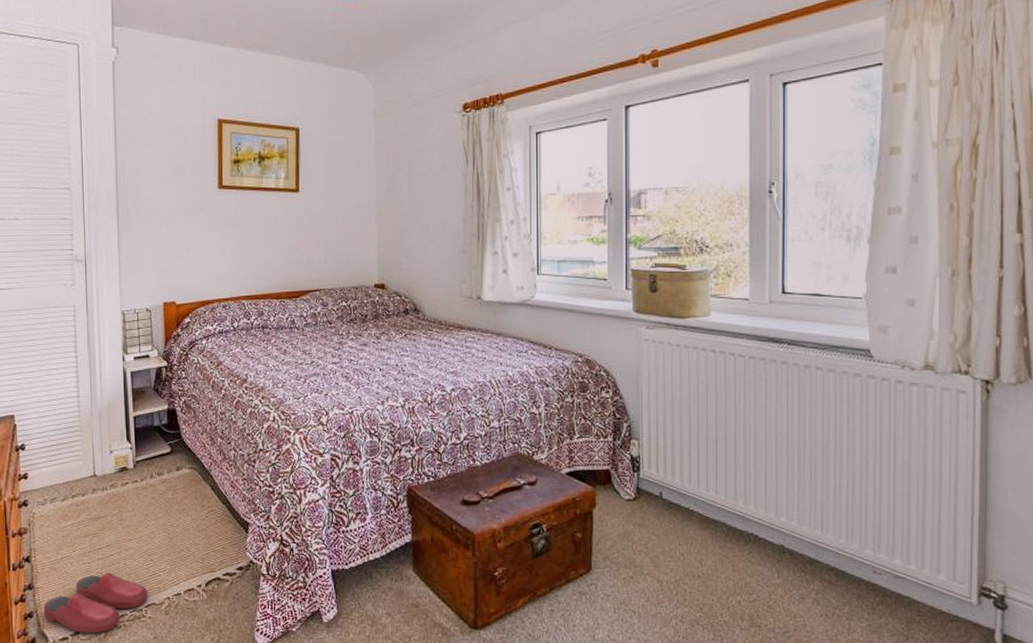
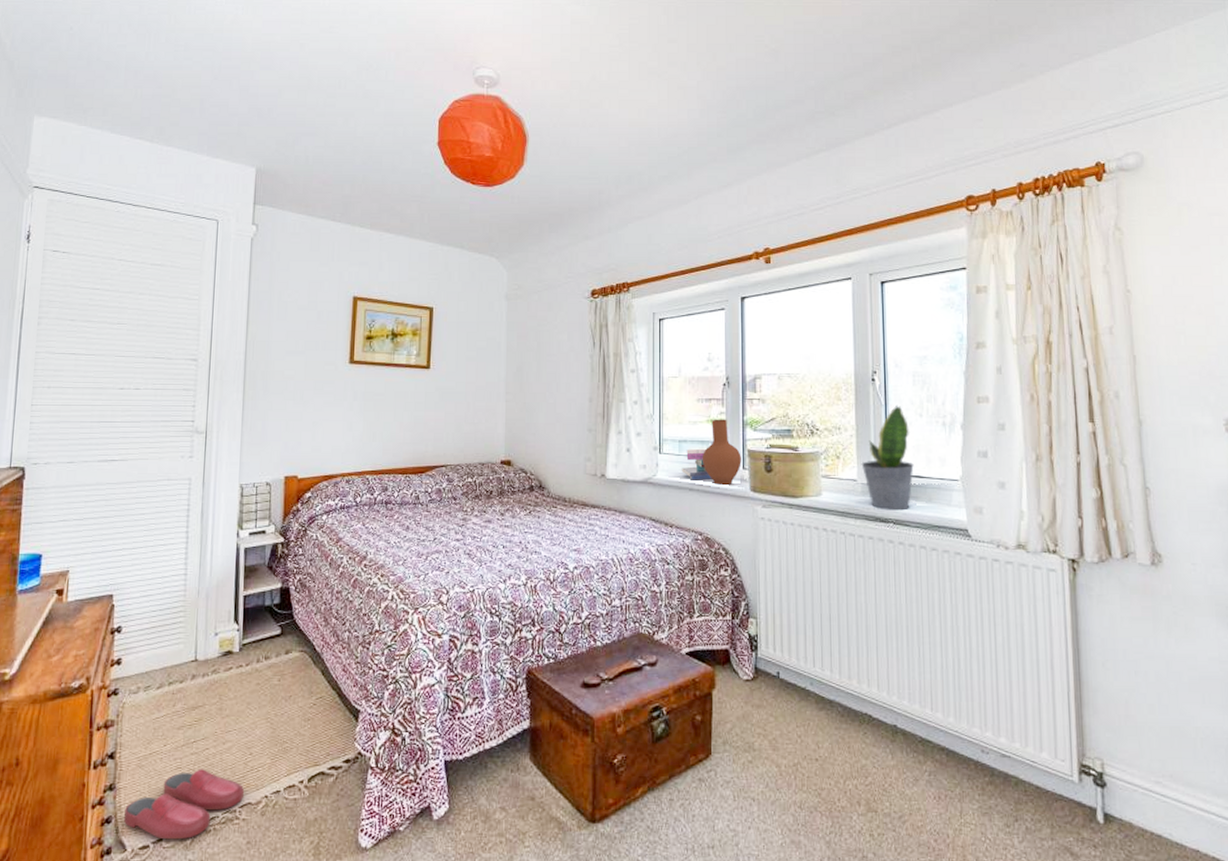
books: none [560,268,593,302] -> present [681,448,712,480]
vase: none [582,237,624,307] -> present [702,419,741,486]
potted plant: none [754,218,813,331] -> present [861,404,914,511]

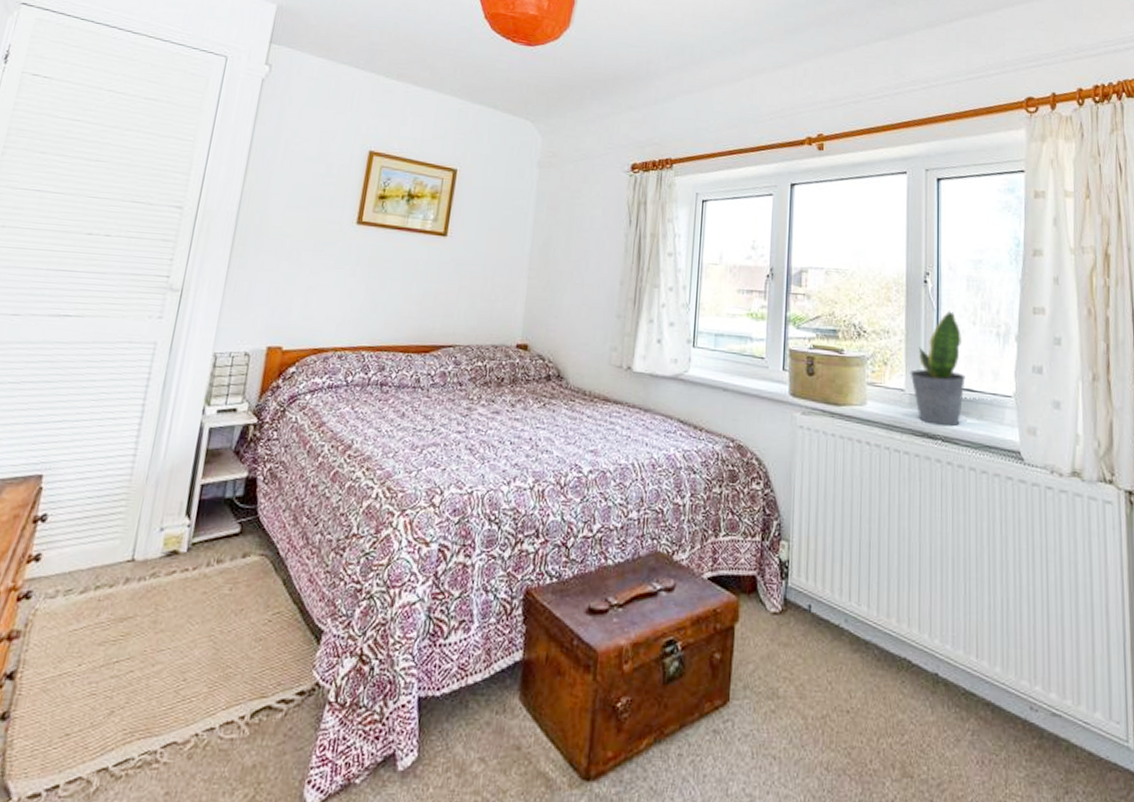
slippers: present [124,769,244,840] -> none [13,696,170,788]
books: present [681,448,712,480] -> none [715,344,749,380]
vase: present [702,419,741,486] -> none [738,313,782,388]

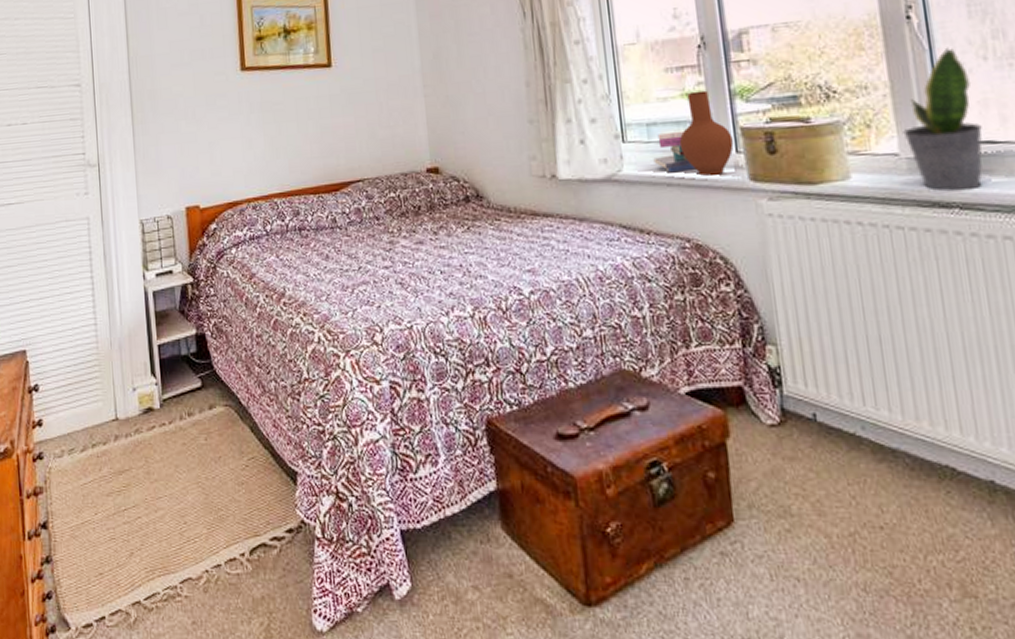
books: none [715,344,749,380] -> present [653,130,696,173]
vase: none [738,313,782,388] -> present [679,90,734,177]

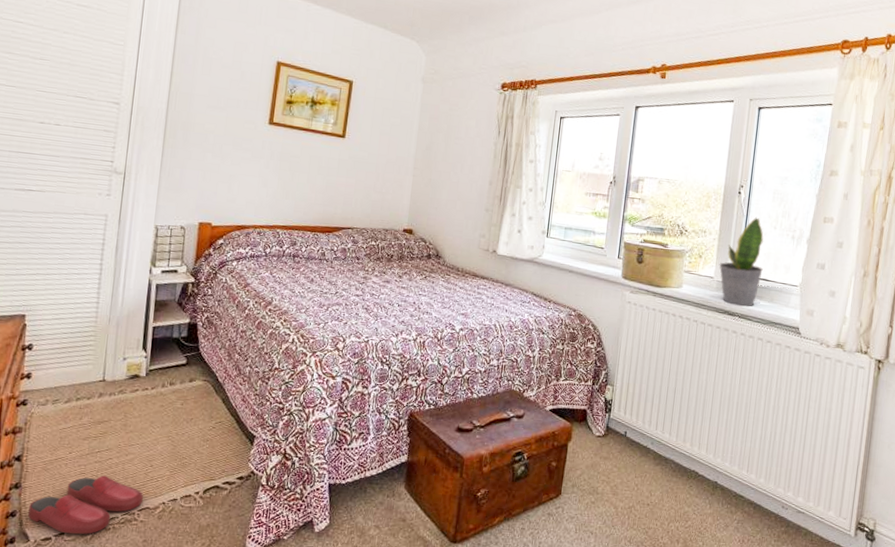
slippers: none [64,540,183,618] -> present [28,475,143,535]
books: present [653,130,696,173] -> none [564,236,590,264]
vase: present [679,90,734,177] -> none [583,212,618,271]

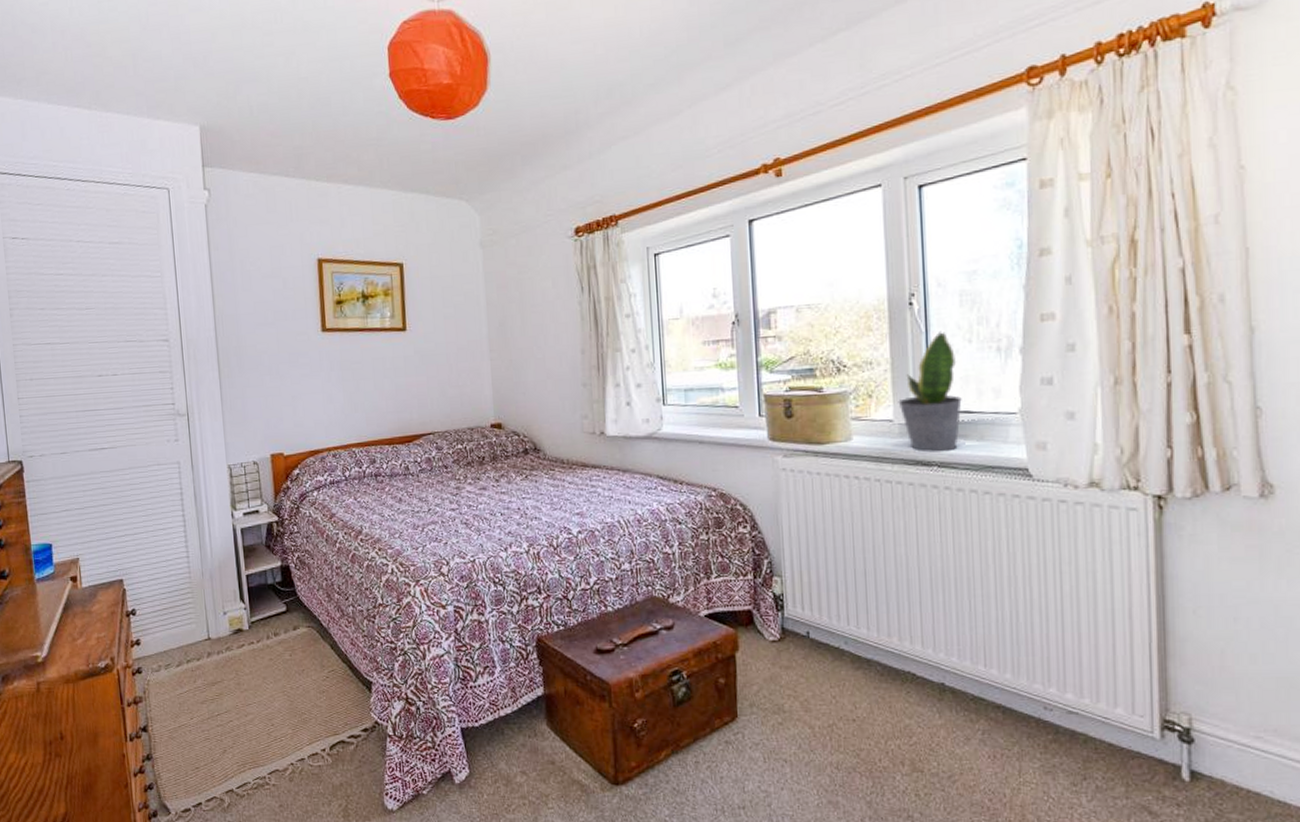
slippers: present [28,475,143,535] -> none [164,739,271,804]

